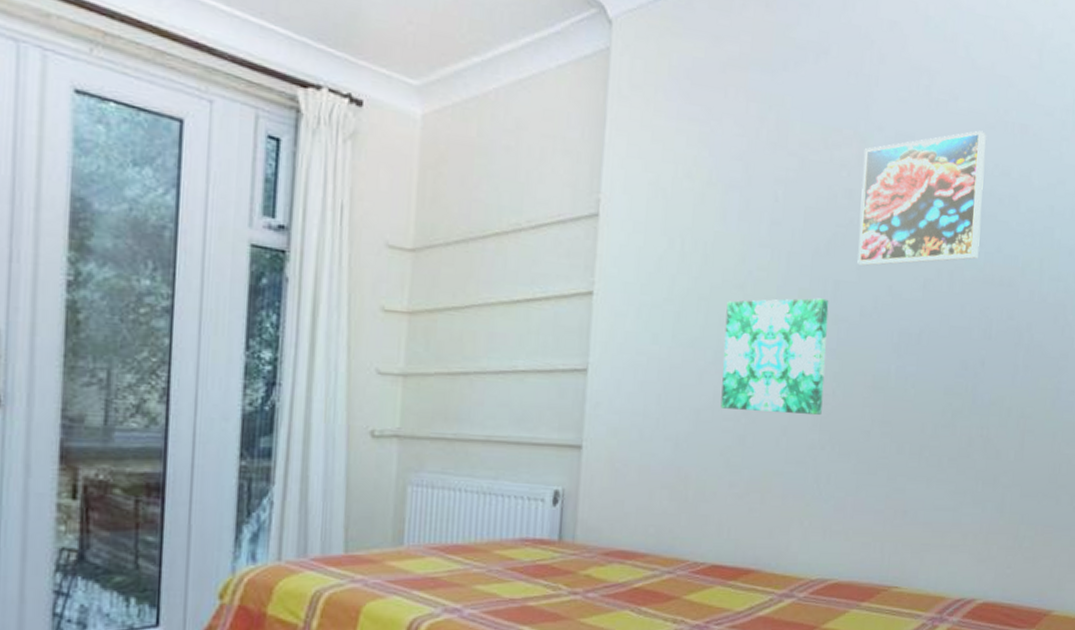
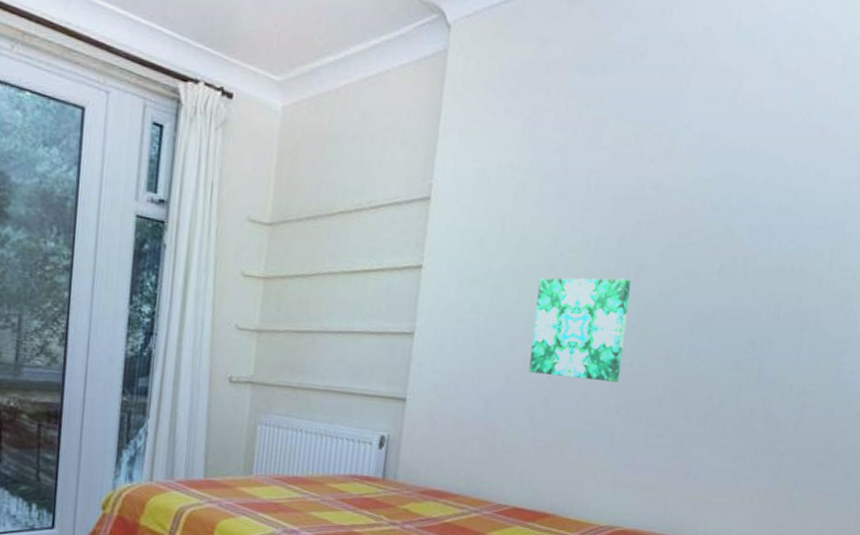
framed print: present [857,130,986,266] -> none [659,130,788,251]

